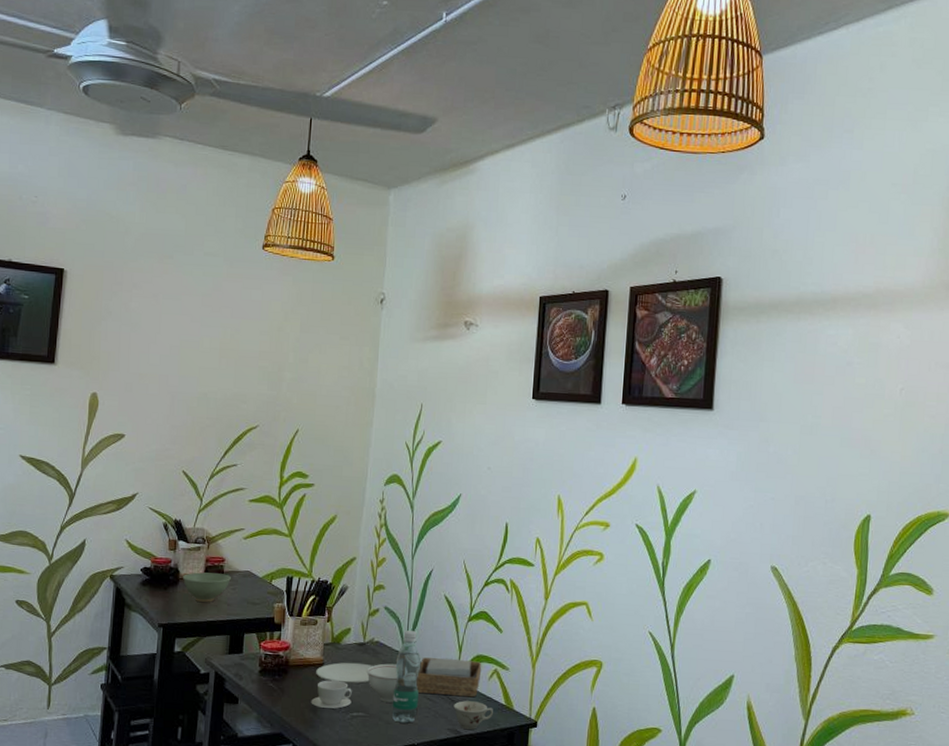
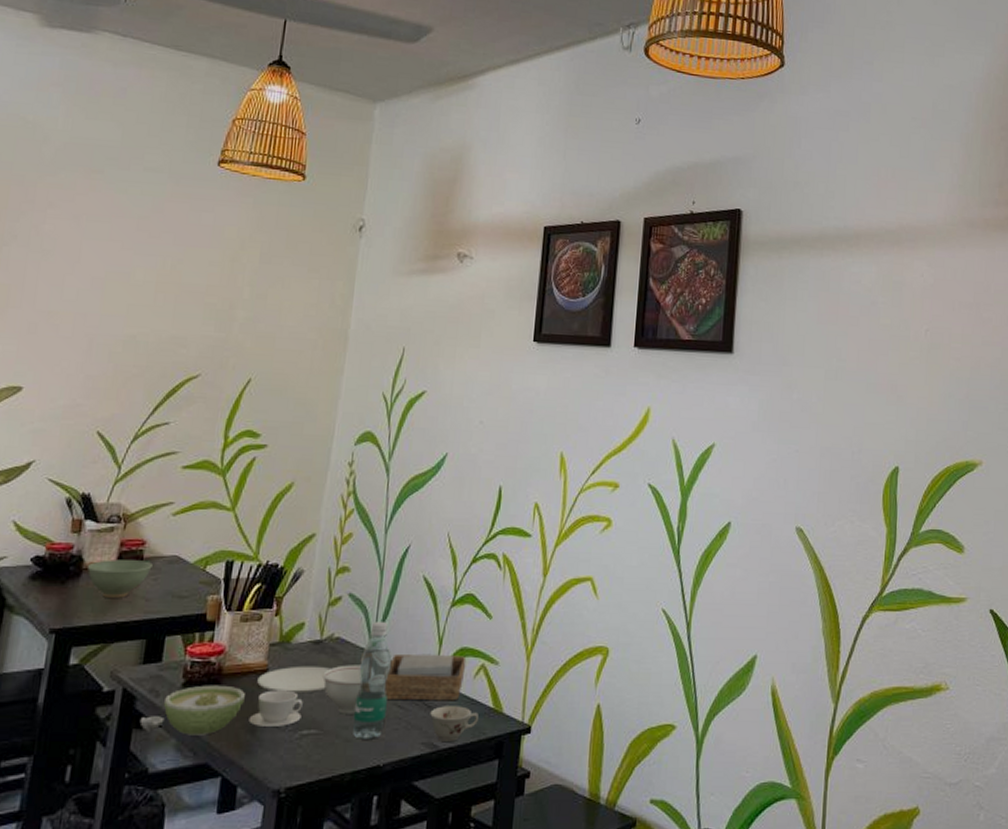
frying pan: none [229,673,307,712] -> present [140,685,245,736]

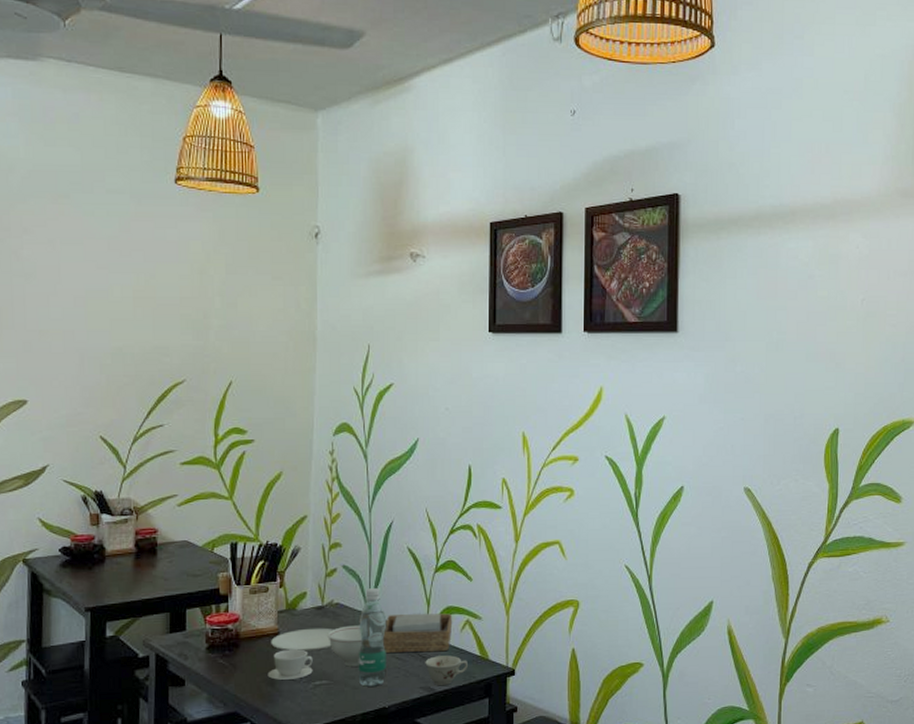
bowl: present [86,559,153,598] -> none [108,546,166,579]
frying pan: present [140,685,245,736] -> none [174,647,262,690]

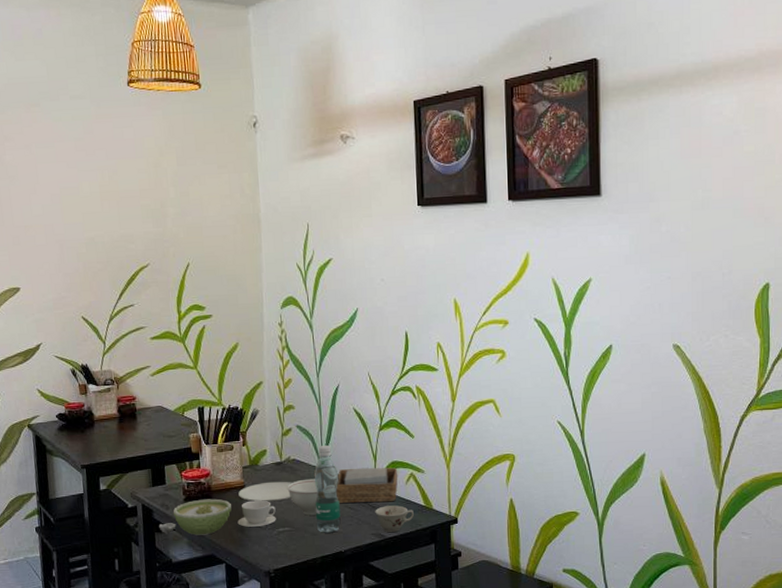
frying pan: none [174,647,262,690] -> present [159,498,232,535]

